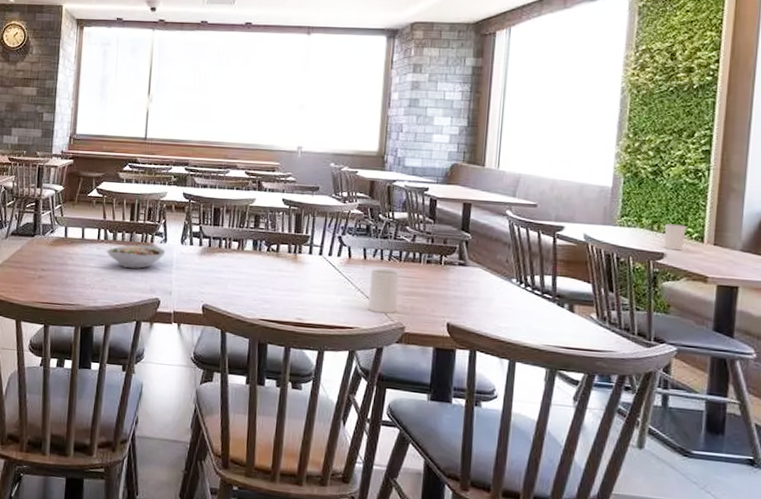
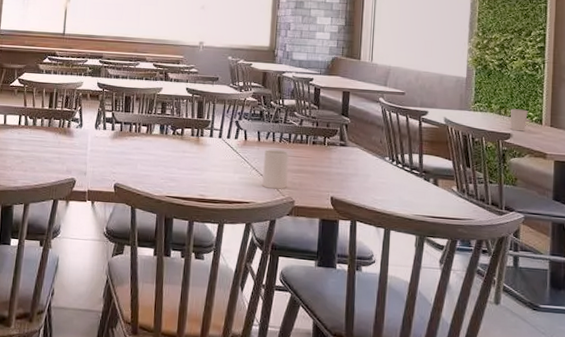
salad: present [106,244,166,269] -> none [26,129,81,151]

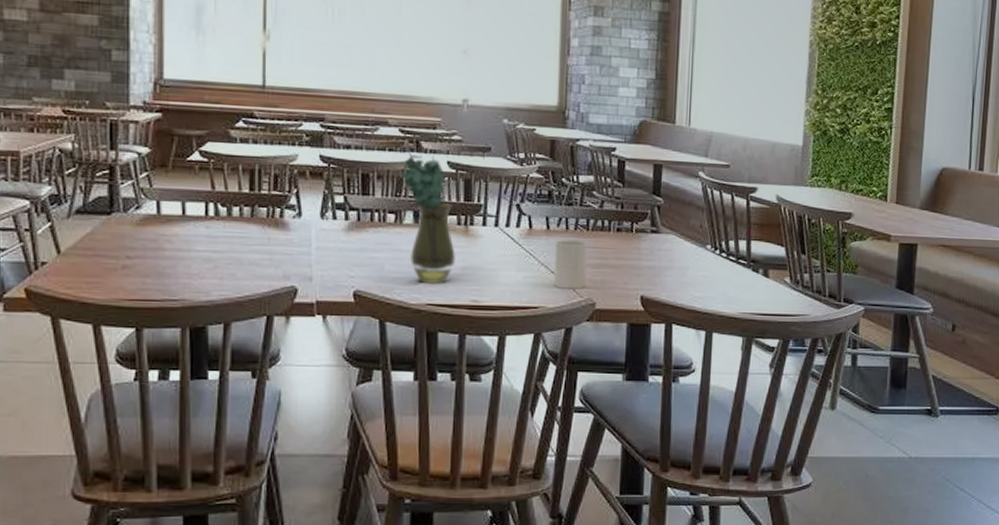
vase: none [152,80,189,180] -> present [401,151,455,283]
cup: present [510,108,530,132] -> none [851,183,874,210]

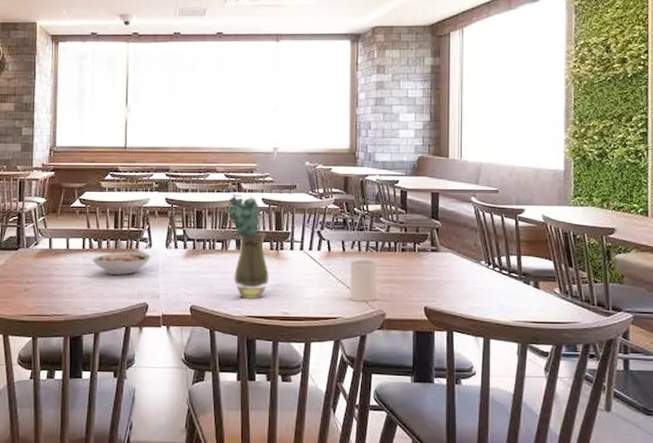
salad: none [218,221,301,251] -> present [91,251,151,275]

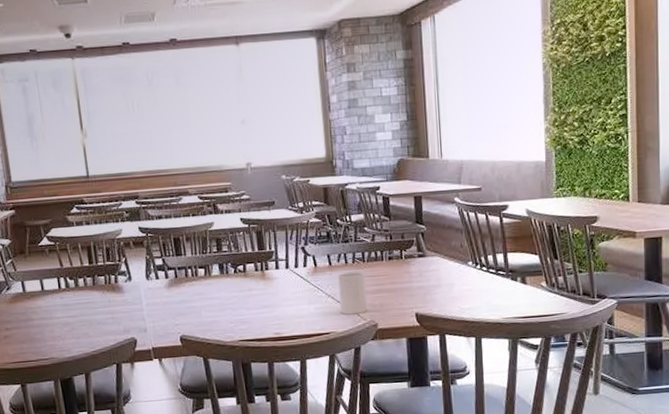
salad: present [91,251,151,275] -> none [70,286,133,313]
vase: present [226,191,269,298] -> none [204,214,258,323]

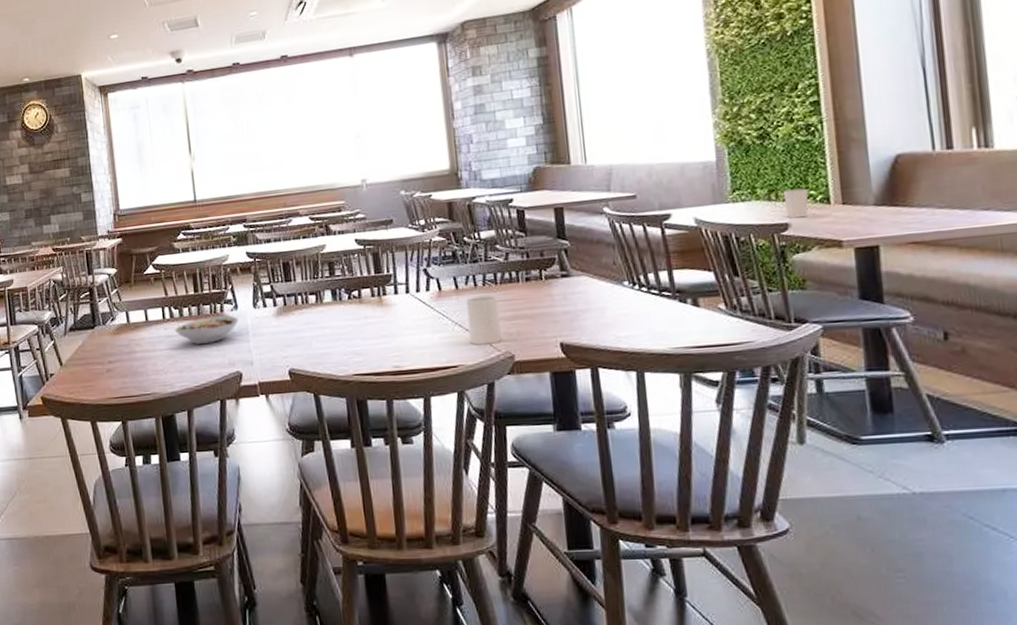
salad: none [70,286,133,313] -> present [174,315,239,344]
cup: none [595,187,616,213] -> present [783,188,813,219]

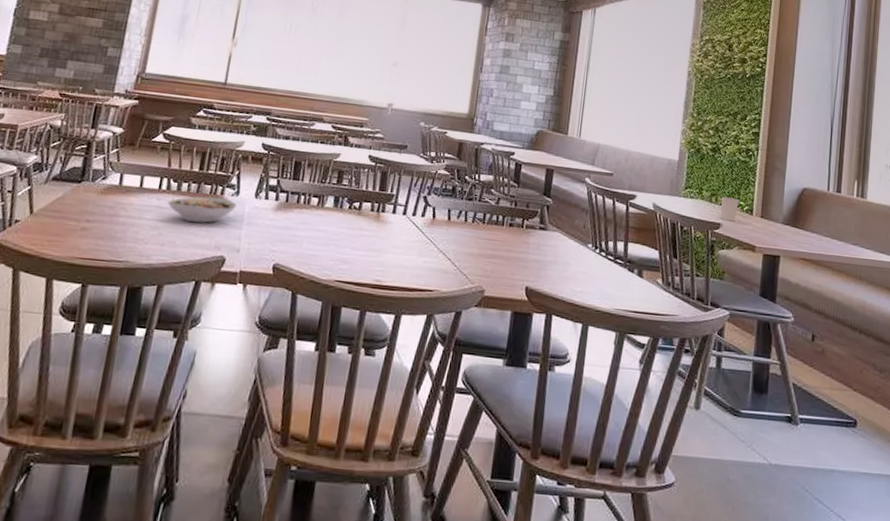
cup: present [466,295,501,346] -> none [449,230,483,277]

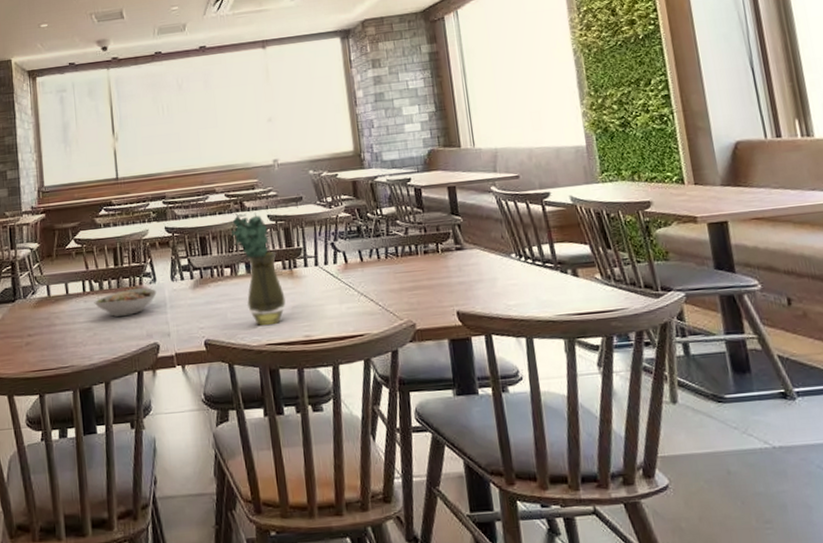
vase: none [326,144,368,263] -> present [231,211,286,326]
cup: present [720,196,741,222] -> none [644,170,670,197]

